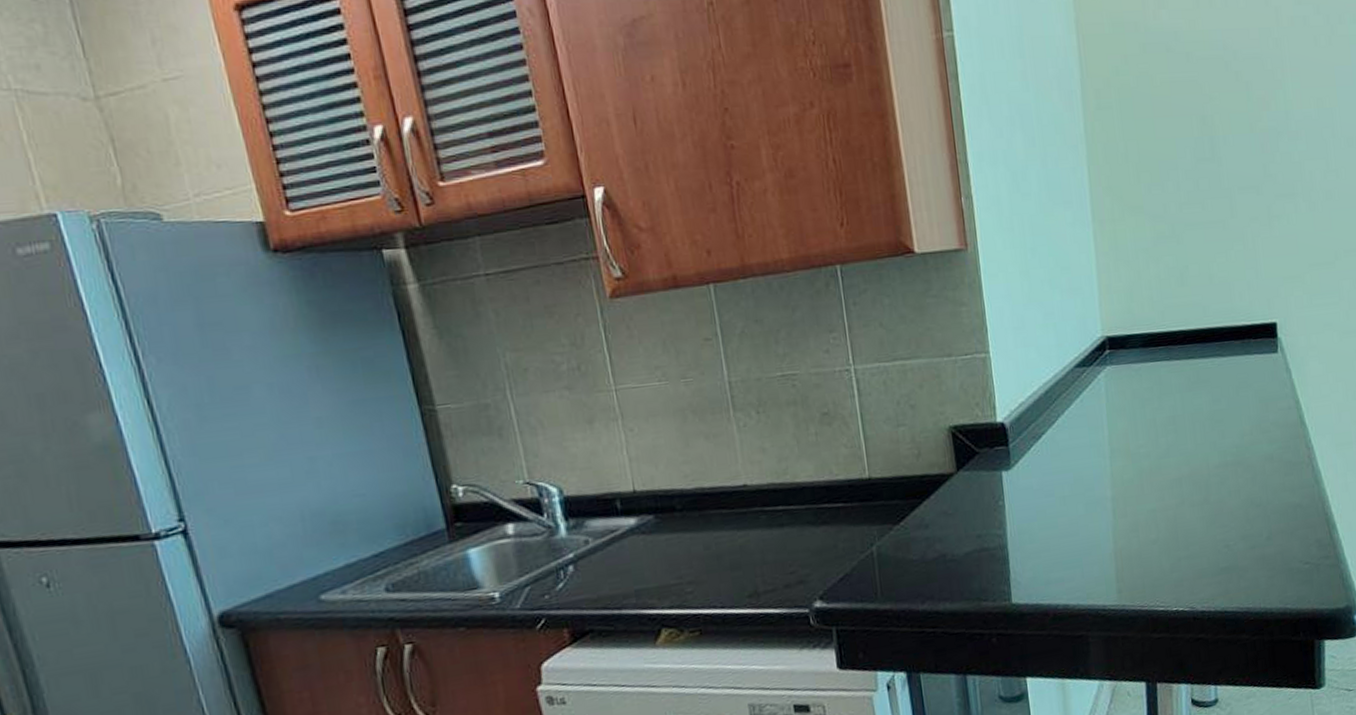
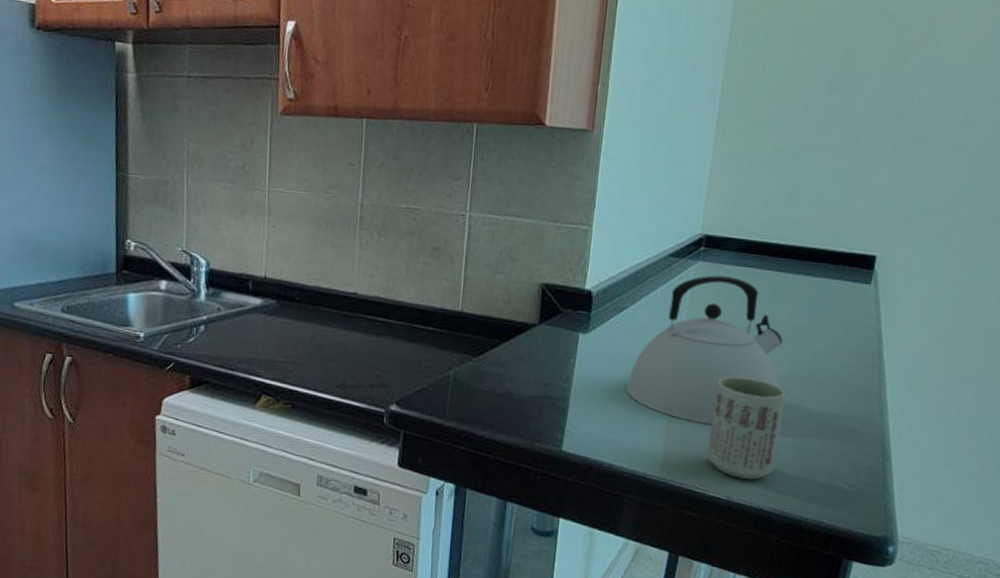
kettle: none [1063,375,1216,538] -> present [626,275,783,425]
cup: none [1153,476,1229,585] -> present [707,376,786,480]

